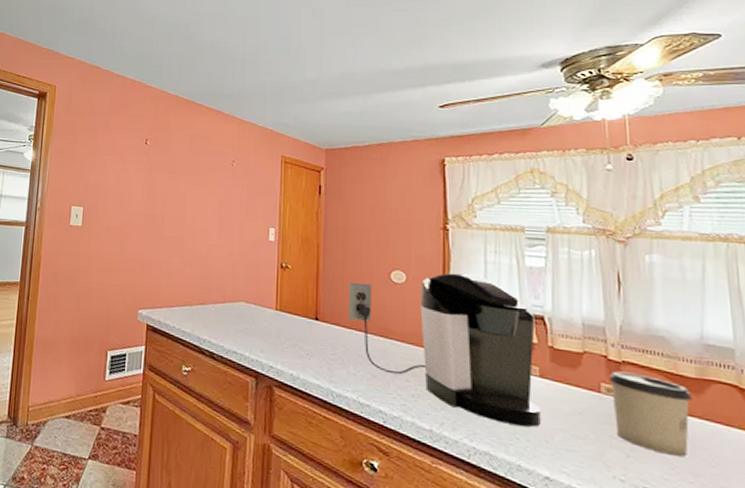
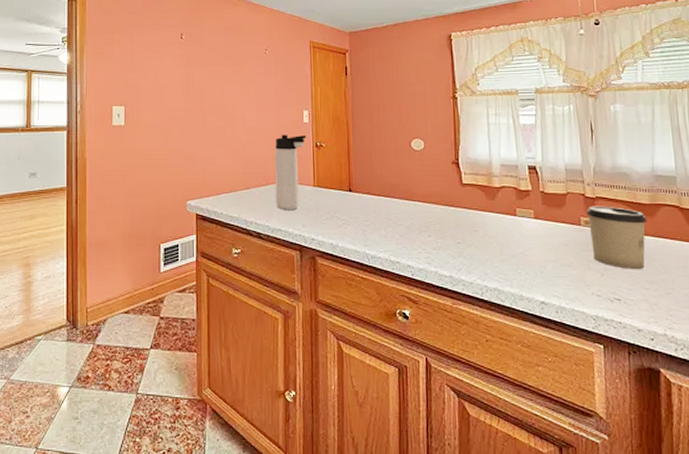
thermos bottle: none [232,251,272,333] -> present [275,134,307,211]
coffee maker: present [348,273,541,428] -> none [376,136,537,262]

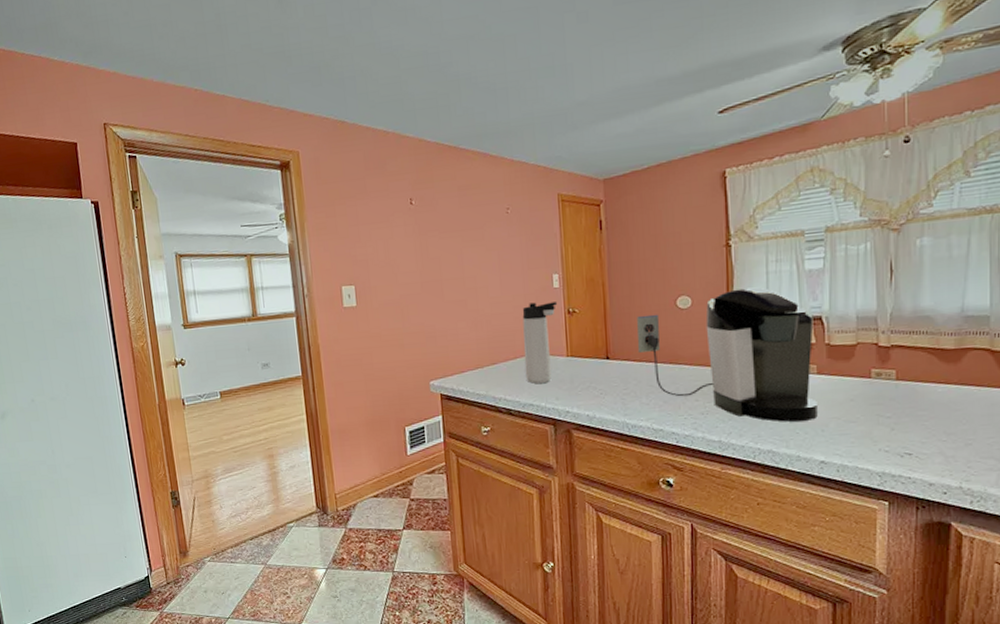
coffee maker: none [376,136,537,262] -> present [637,287,818,422]
cup: present [586,206,648,269] -> none [879,355,951,422]

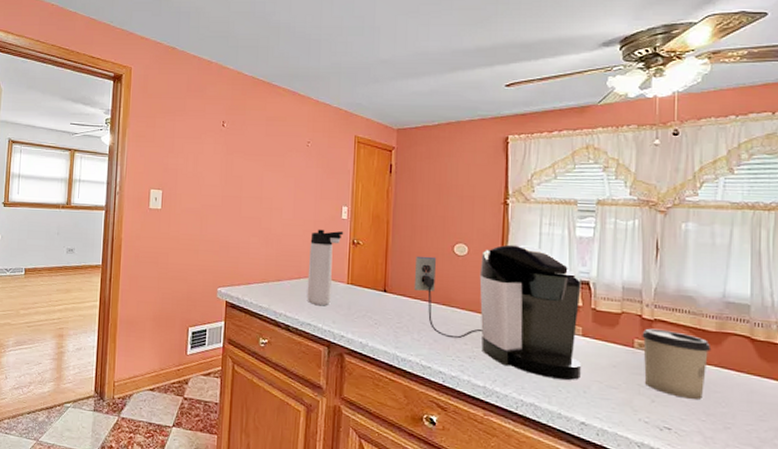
cup: none [879,355,951,422] -> present [642,328,712,400]

